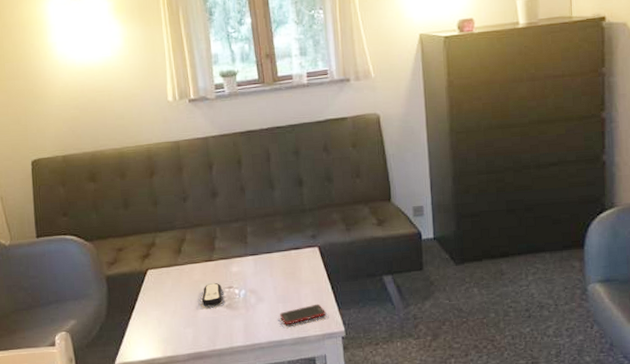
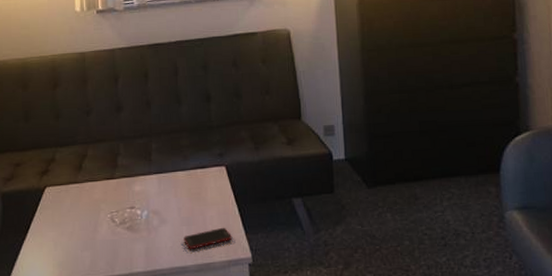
remote control: present [201,283,222,306] -> none [101,203,123,227]

